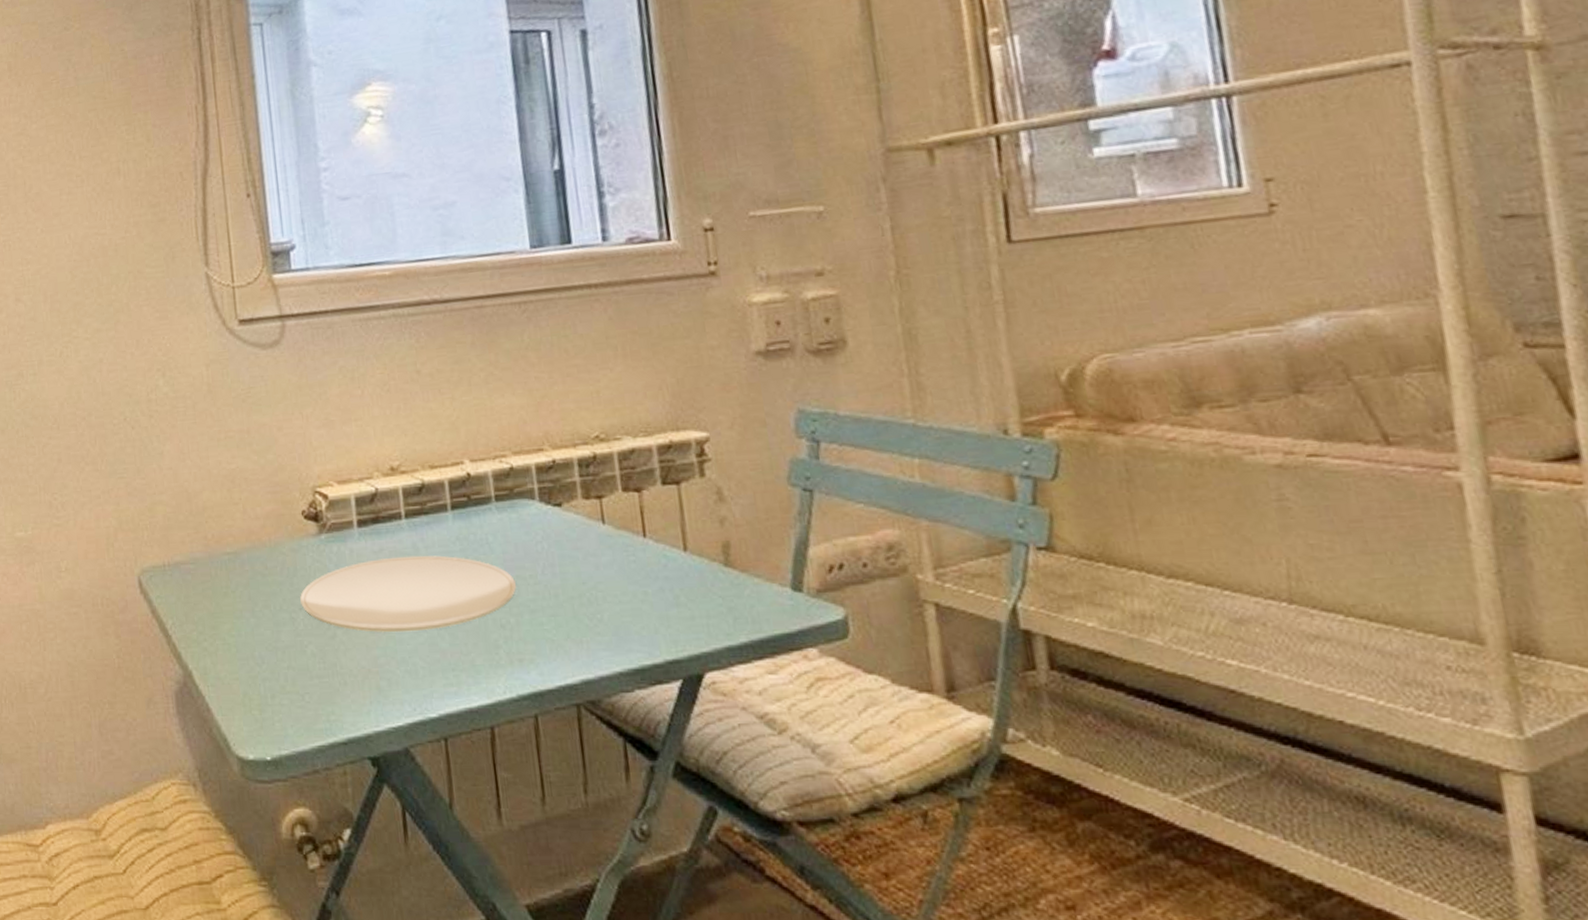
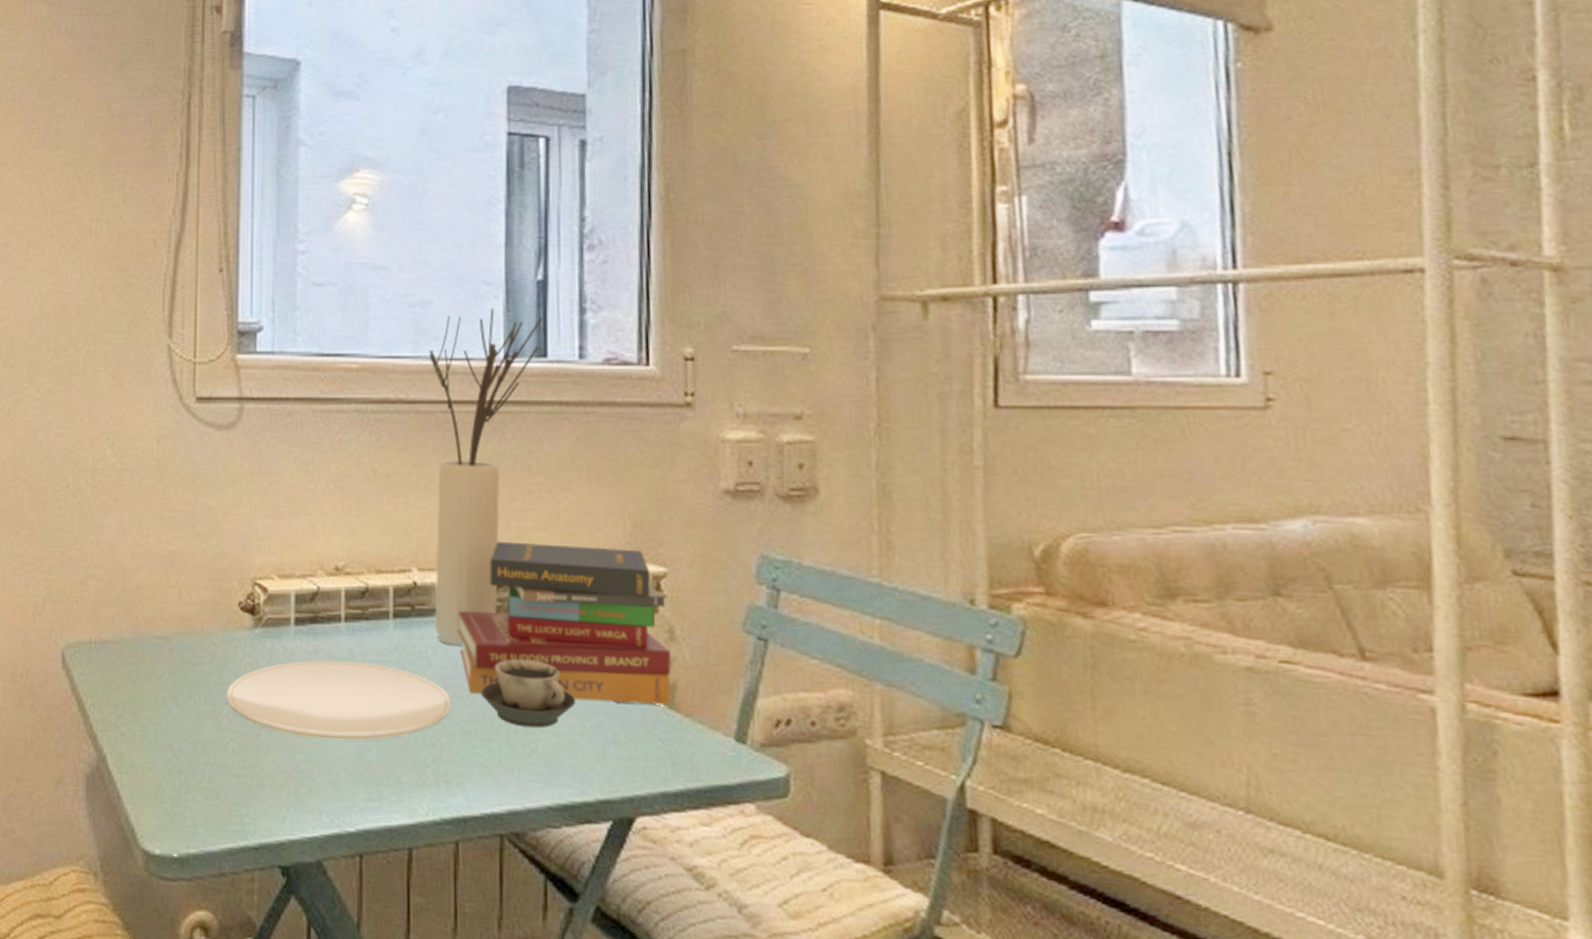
vase: none [457,202,564,530] -> present [428,308,543,647]
books: none [512,418,726,574] -> present [457,541,671,706]
cup: none [542,535,636,600] -> present [480,659,576,729]

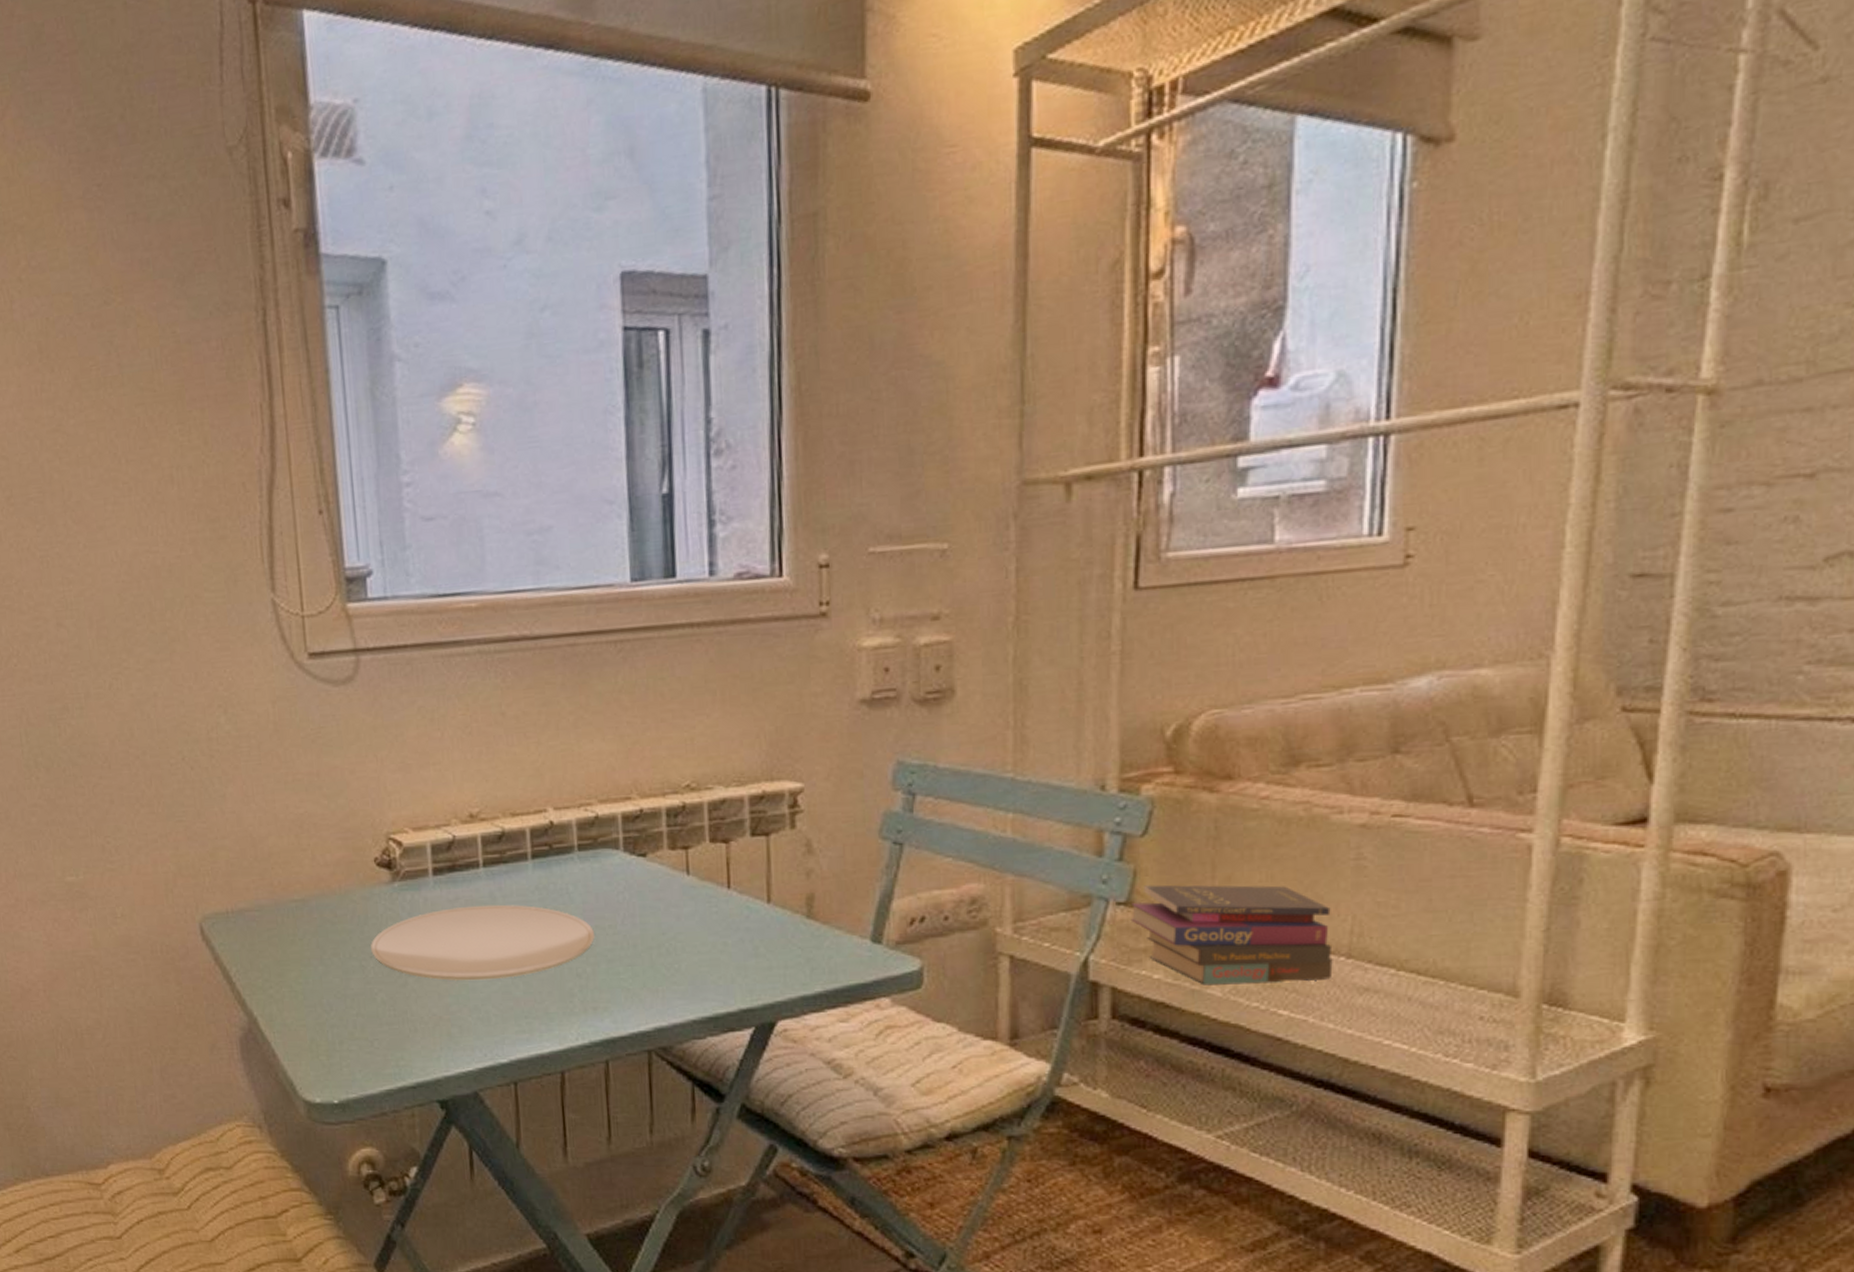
vase: present [428,308,543,647] -> none [551,529,670,880]
books: present [457,541,671,706] -> none [595,768,809,924]
cup: present [480,659,576,729] -> none [622,886,717,950]
books: none [1008,710,1232,835] -> present [1130,885,1333,985]

